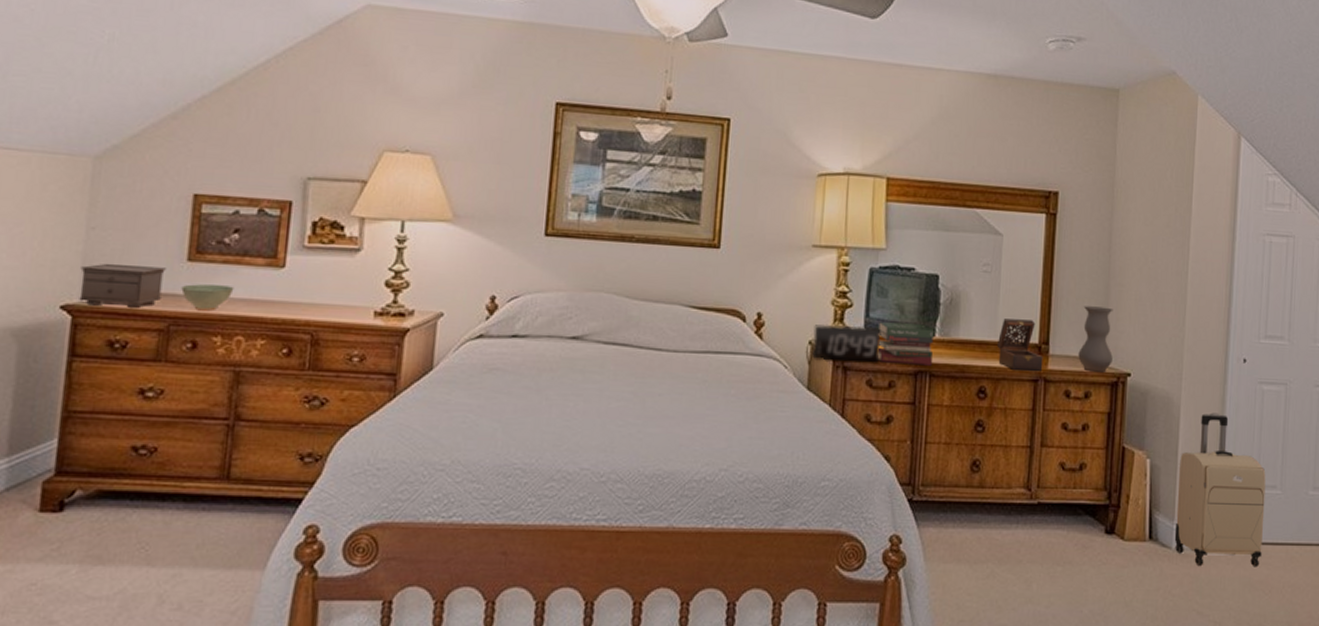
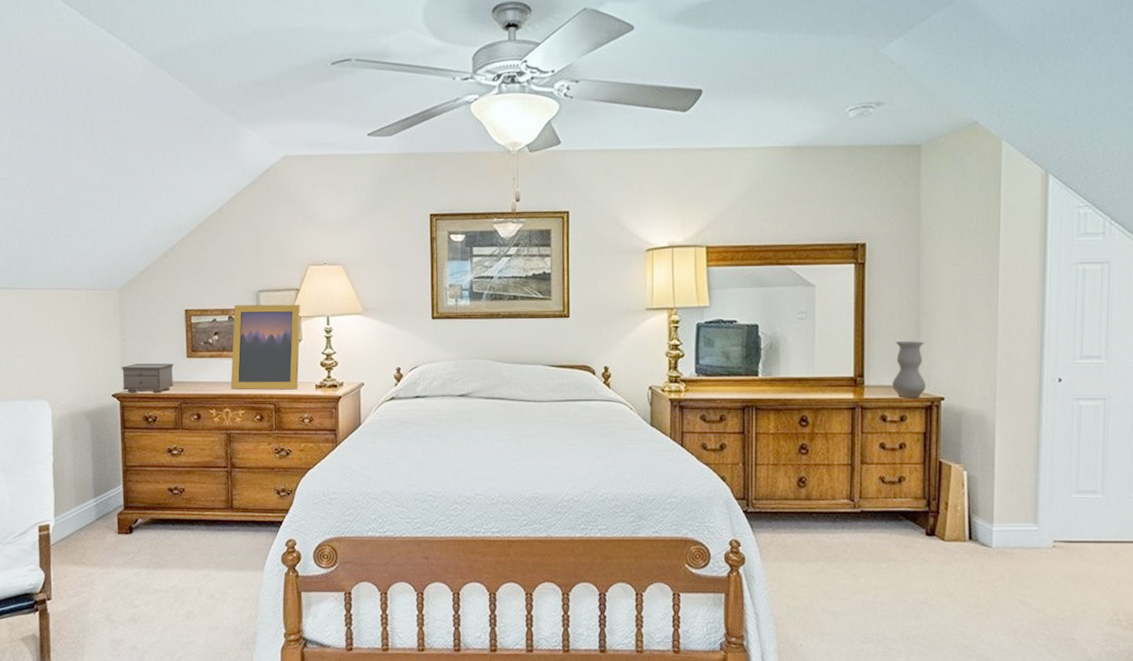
bowl: present [181,284,234,311] -> none [185,373,220,392]
picture frame: none [248,194,366,316] -> present [230,304,301,390]
alarm clock: present [811,324,881,363] -> none [651,371,711,402]
books: present [877,322,935,366] -> none [708,367,758,402]
jewelry box: present [996,318,1043,371] -> none [815,357,859,400]
suitcase: present [1174,412,1266,567] -> none [994,428,1086,563]

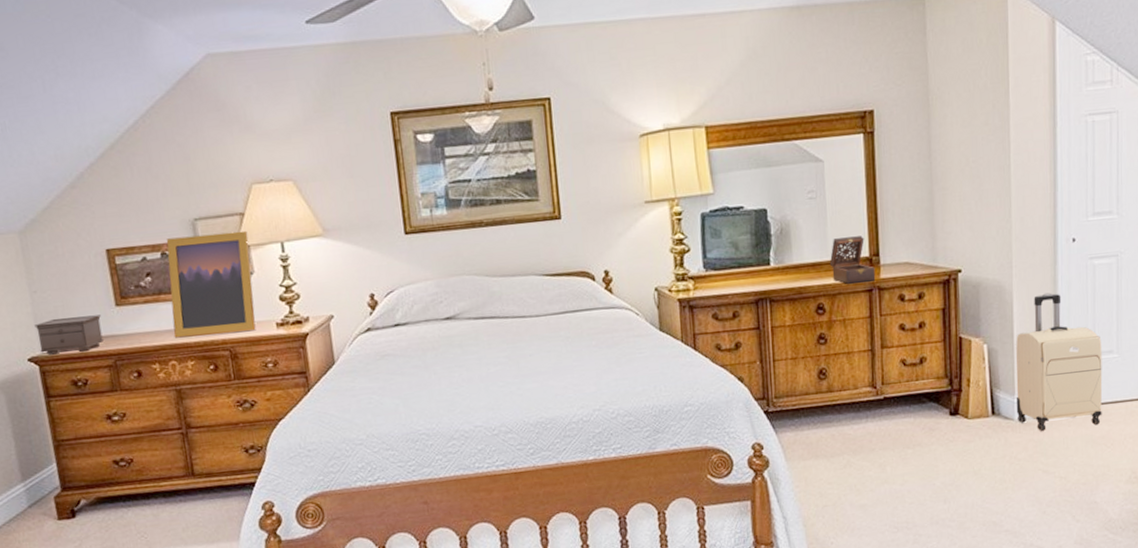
jewelry box: none [815,357,859,400] -> present [829,236,876,284]
vase: present [892,341,926,399] -> none [908,212,942,275]
suitcase: none [994,428,1086,563] -> present [1016,292,1103,431]

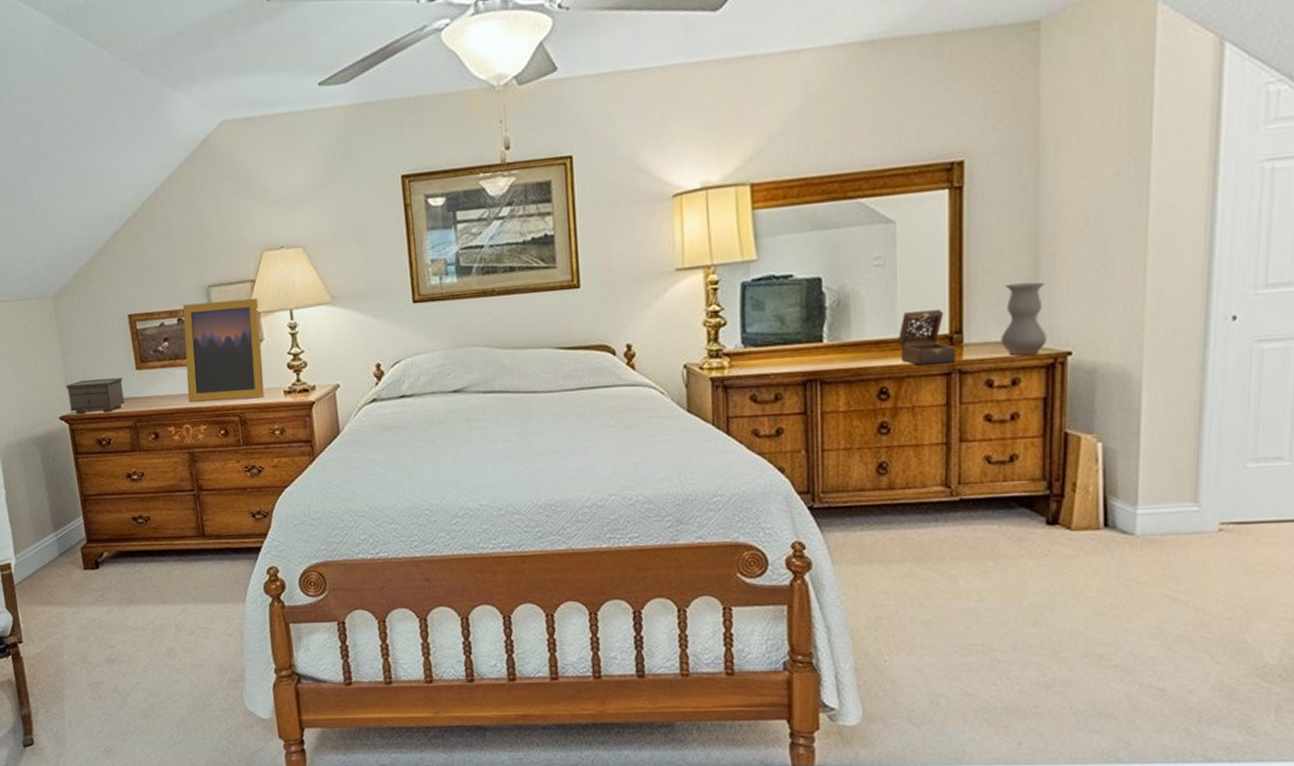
vase: none [908,212,942,275] -> present [1001,282,1047,357]
suitcase: present [1016,292,1103,431] -> none [1138,382,1267,550]

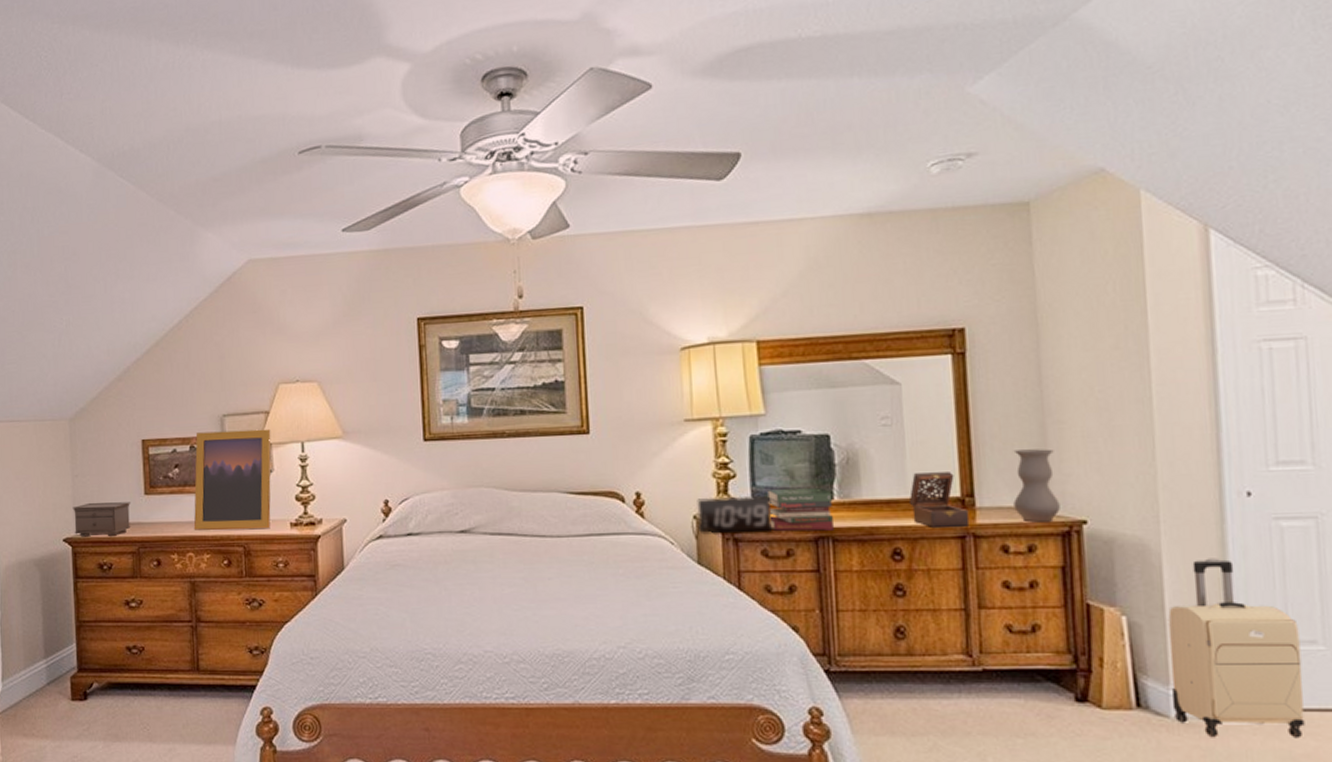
alarm clock: none [687,341,762,383] -> present [697,495,772,535]
books: none [758,331,823,378] -> present [767,488,834,532]
suitcase: none [1138,382,1267,550] -> present [1168,558,1305,738]

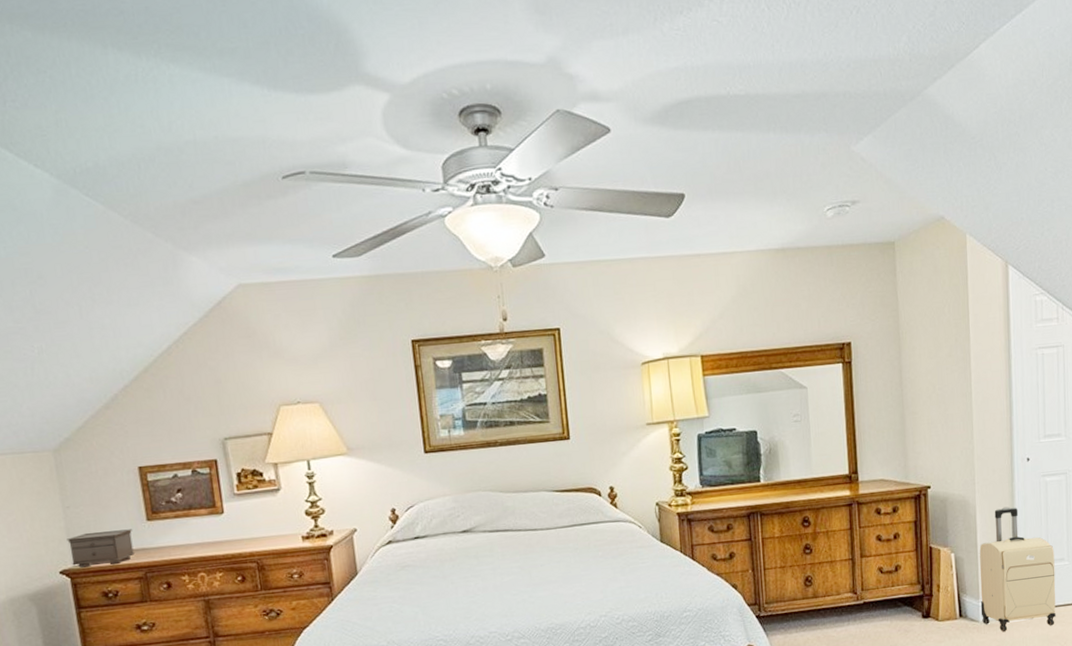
picture frame: present [193,429,271,530] -> none [197,449,282,551]
alarm clock: present [697,495,772,535] -> none [658,482,716,518]
books: present [767,488,834,532] -> none [712,474,761,512]
jewelry box: present [908,472,970,527] -> none [813,455,855,499]
vase: present [1013,449,1060,524] -> none [883,434,914,491]

